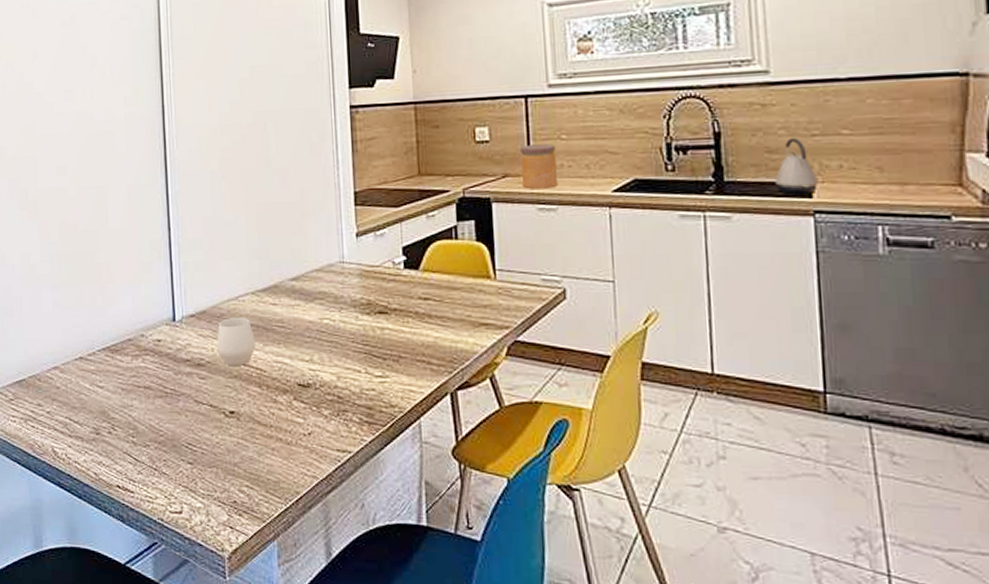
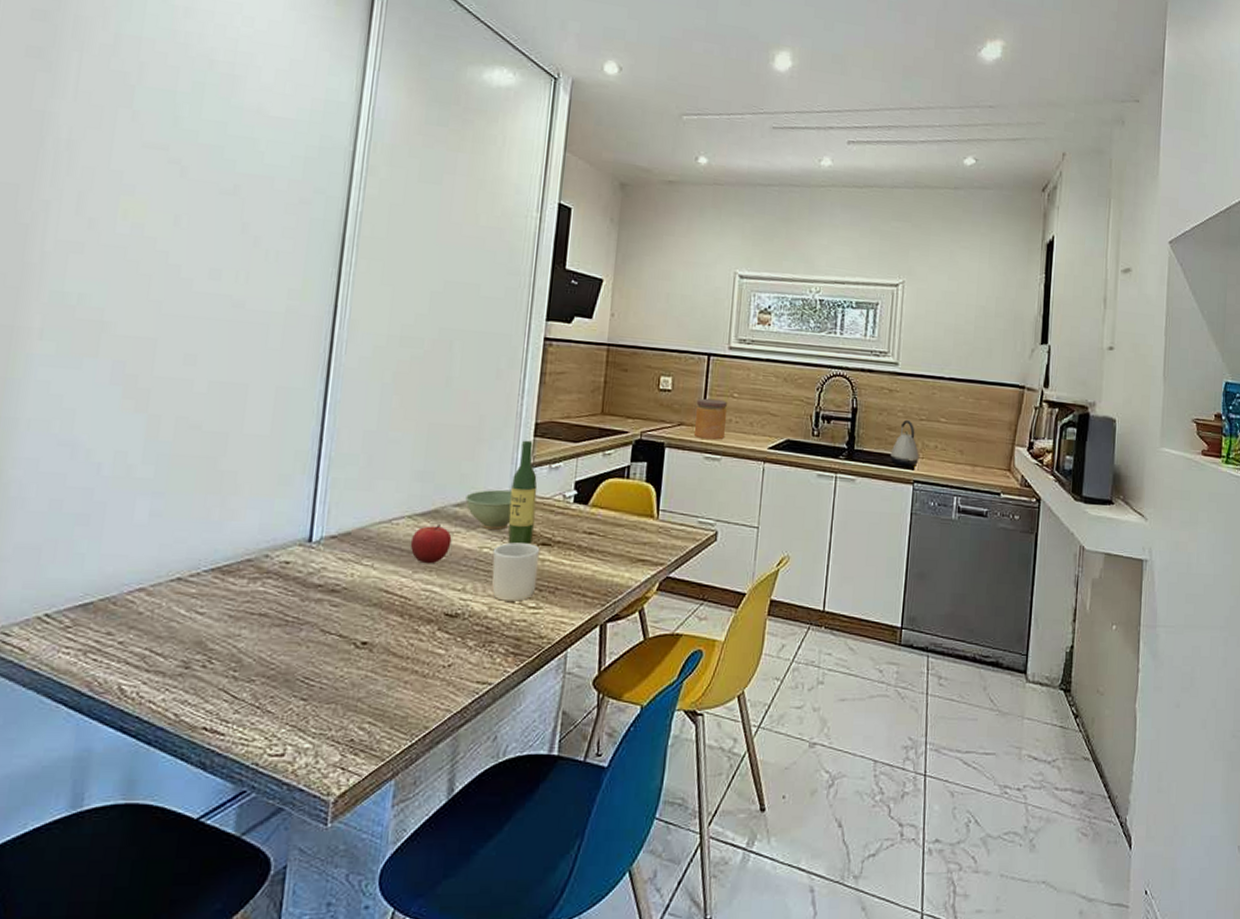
cup: present [217,316,256,367] -> none [357,540,404,594]
fruit: none [257,299,294,337] -> present [410,525,452,564]
bowl: none [300,260,344,302] -> present [465,489,513,531]
mug: none [332,312,380,371] -> present [491,542,540,602]
wine bottle: none [340,210,369,314] -> present [508,440,538,545]

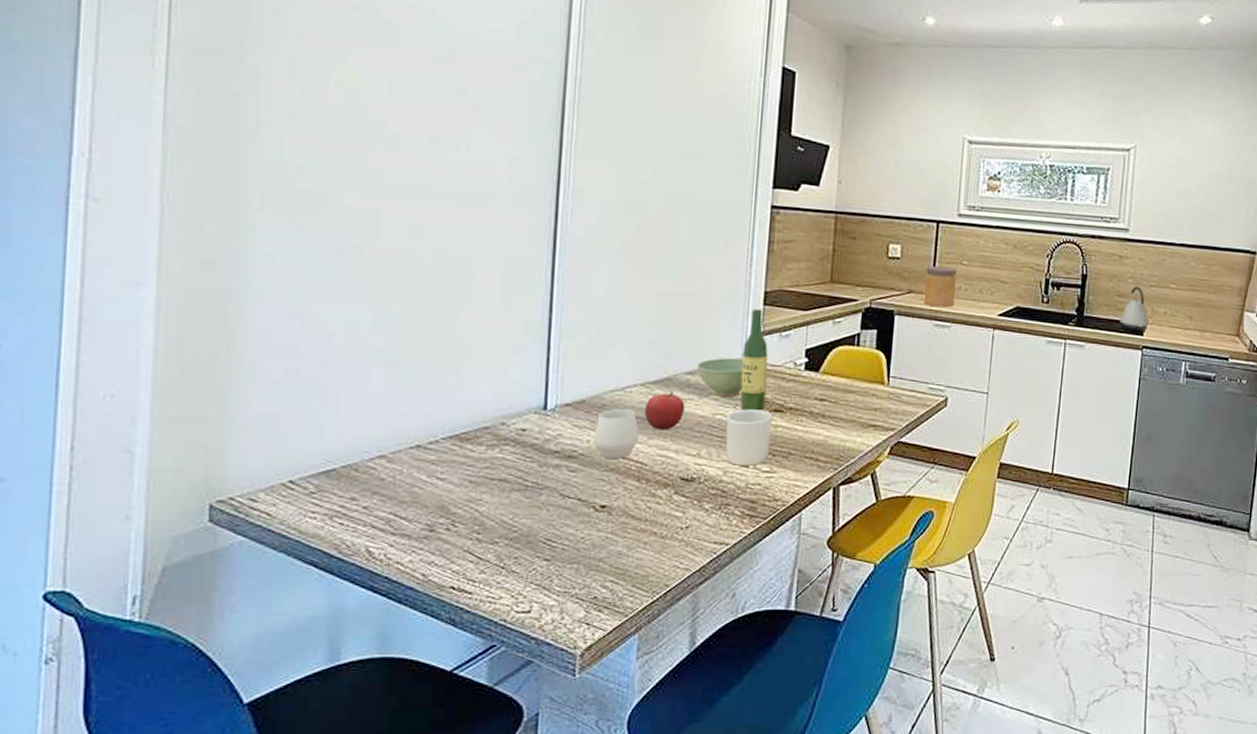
cup: none [357,540,404,594] -> present [594,408,639,460]

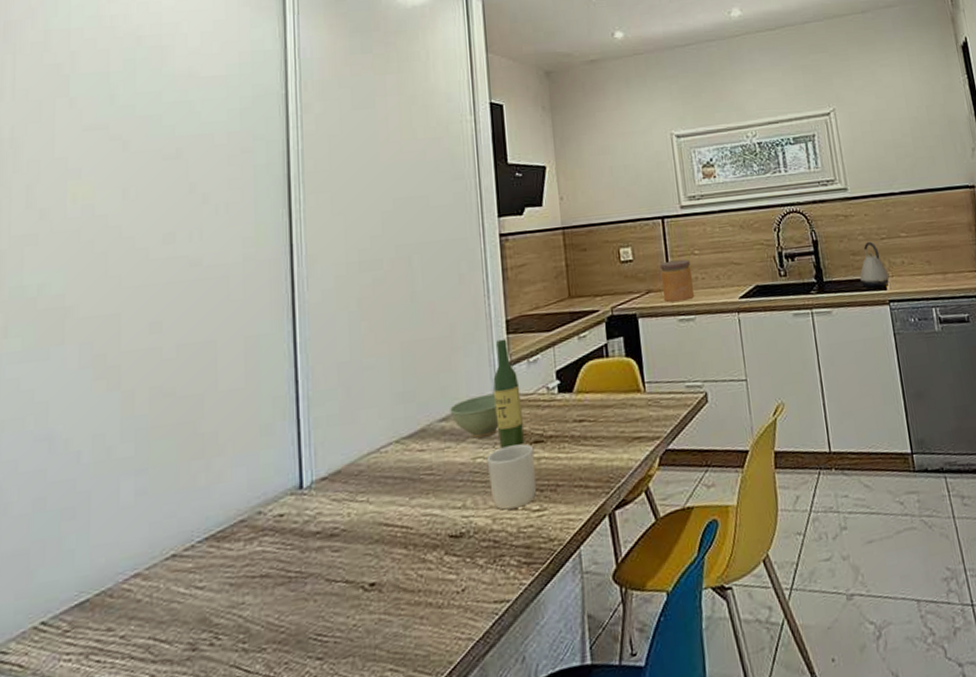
cup: present [594,408,639,460] -> none [354,470,401,531]
fruit: present [644,392,685,431] -> none [402,444,444,488]

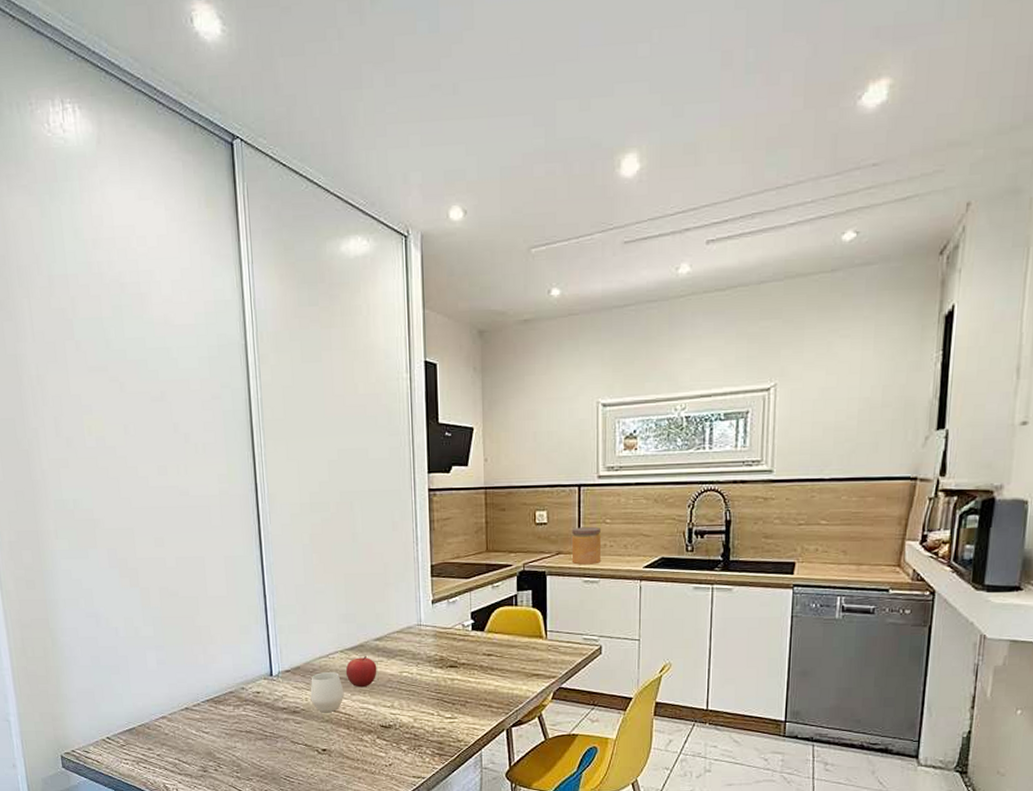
cup: none [354,470,401,531] -> present [310,671,344,713]
fruit: none [402,444,444,488] -> present [345,656,377,688]
bowl: present [450,393,498,439] -> none [383,623,421,658]
mug: present [486,443,537,510] -> none [411,666,450,714]
wine bottle: present [493,339,524,449] -> none [418,581,441,668]
kettle: present [860,241,890,288] -> none [768,526,799,571]

